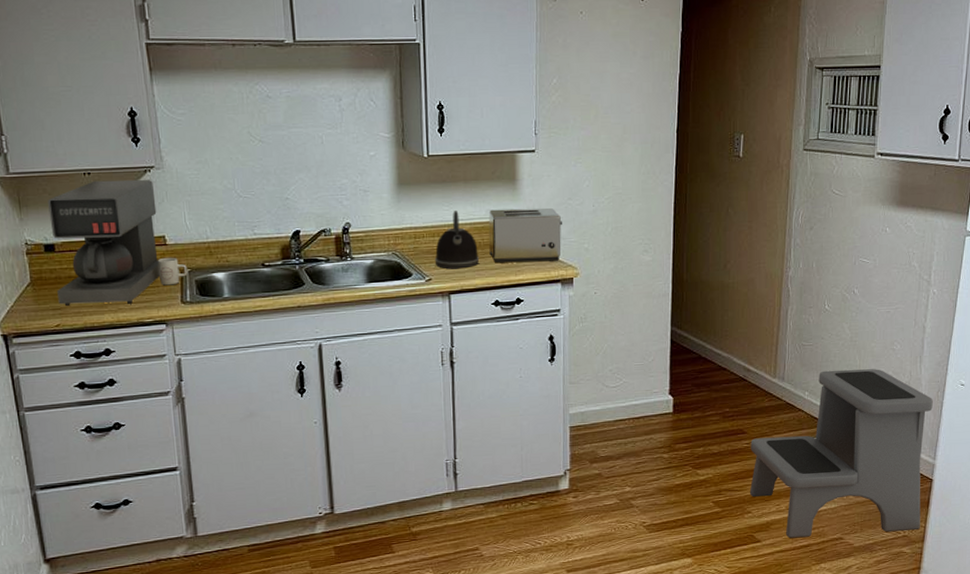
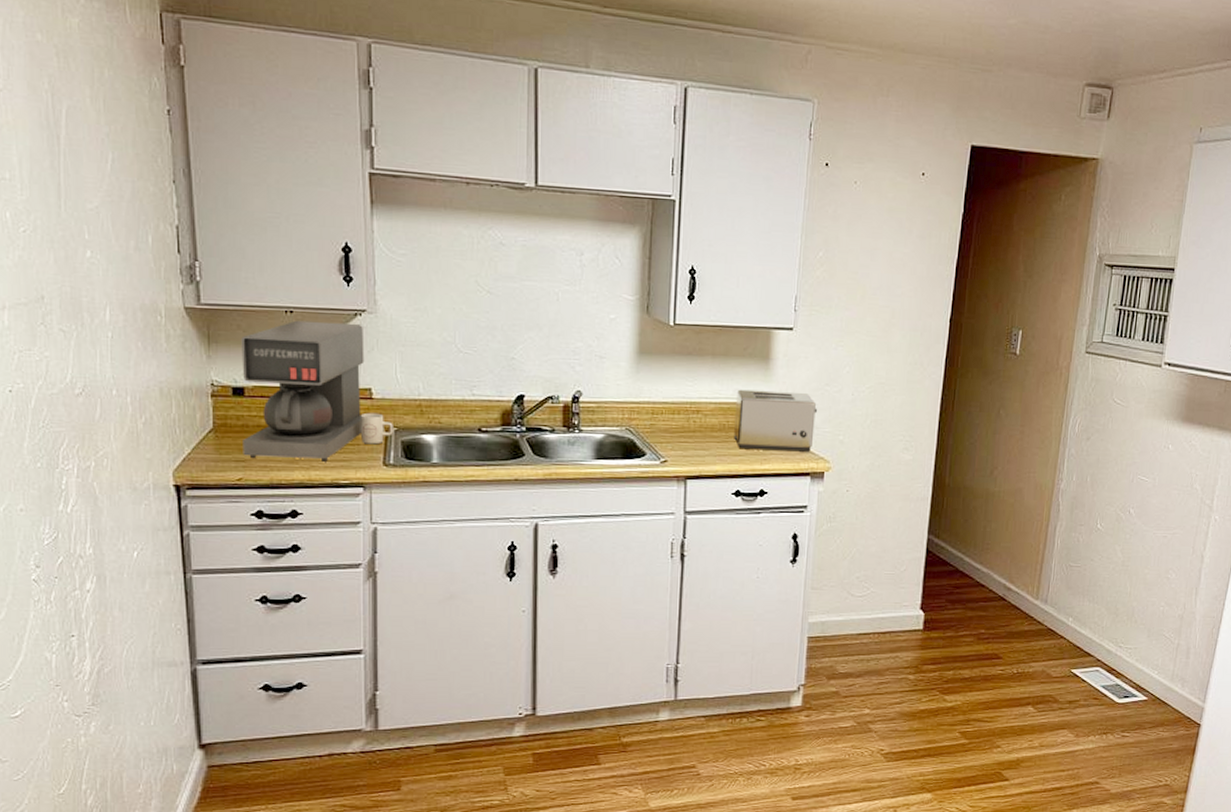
kettle: present [434,211,480,269] -> none [672,387,723,452]
step stool: present [749,369,933,539] -> none [1000,596,1207,780]

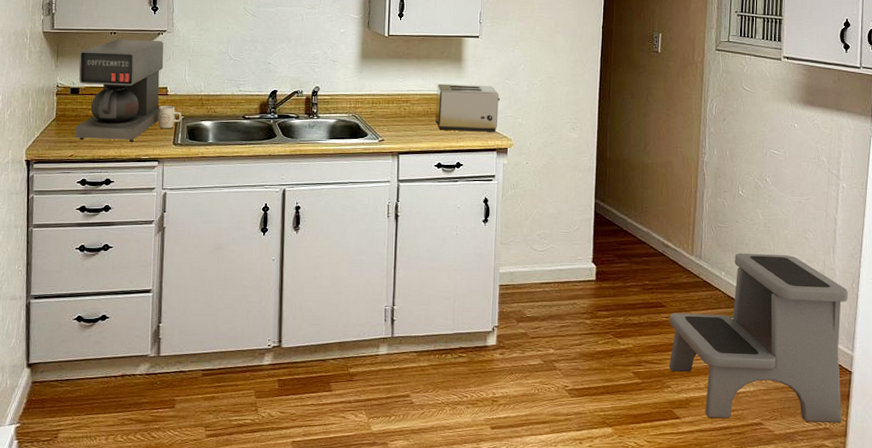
step stool: none [1000,596,1207,780] -> present [668,253,848,424]

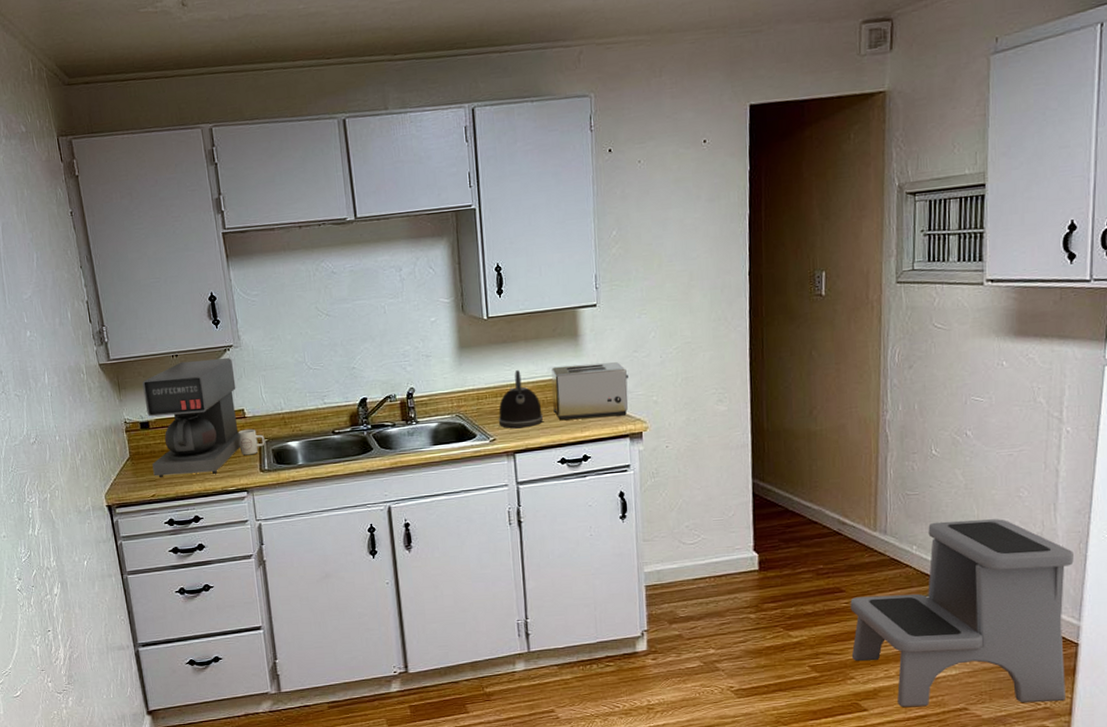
kettle: none [388,83,427,133] -> present [498,370,544,429]

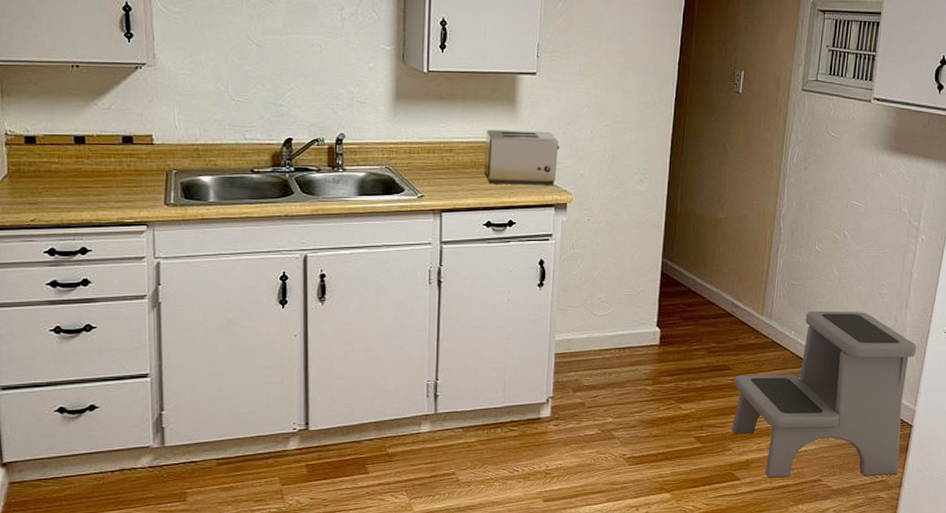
coffee maker: present [142,357,240,478] -> none [32,74,145,203]
mug: present [237,428,265,456] -> none [142,157,173,186]
kettle: present [498,370,544,429] -> none [428,128,474,187]

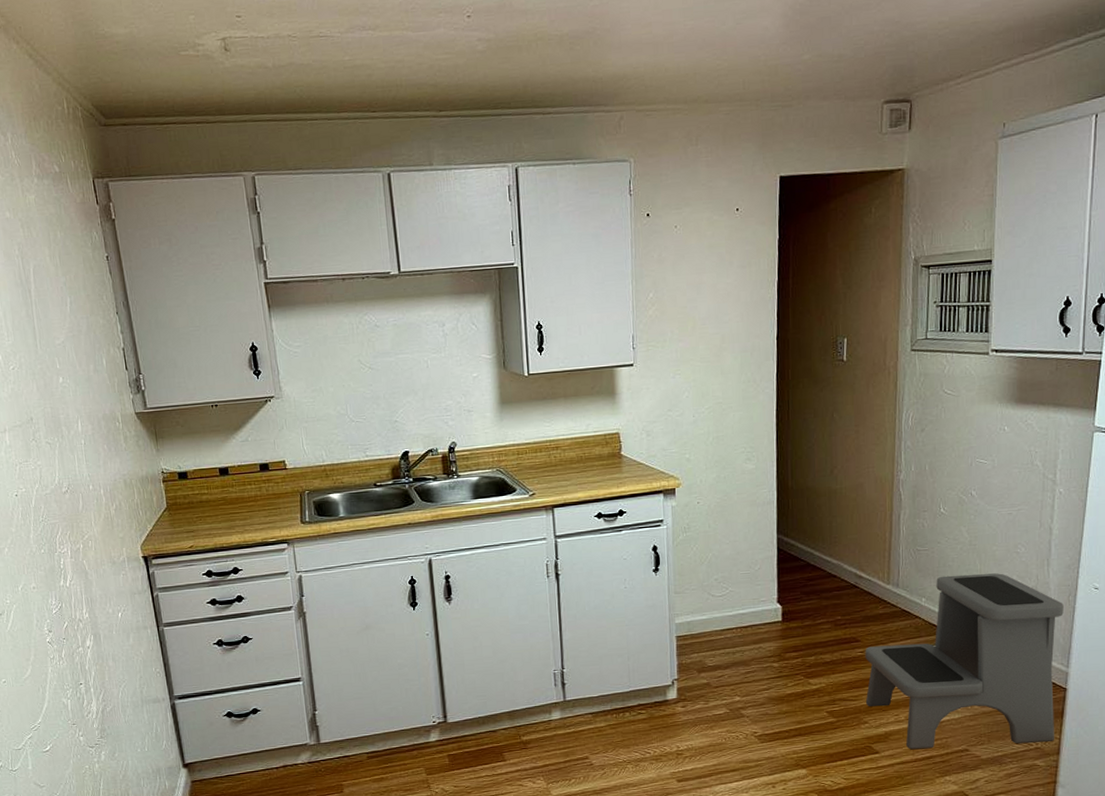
toaster: present [484,129,559,186] -> none [589,420,663,477]

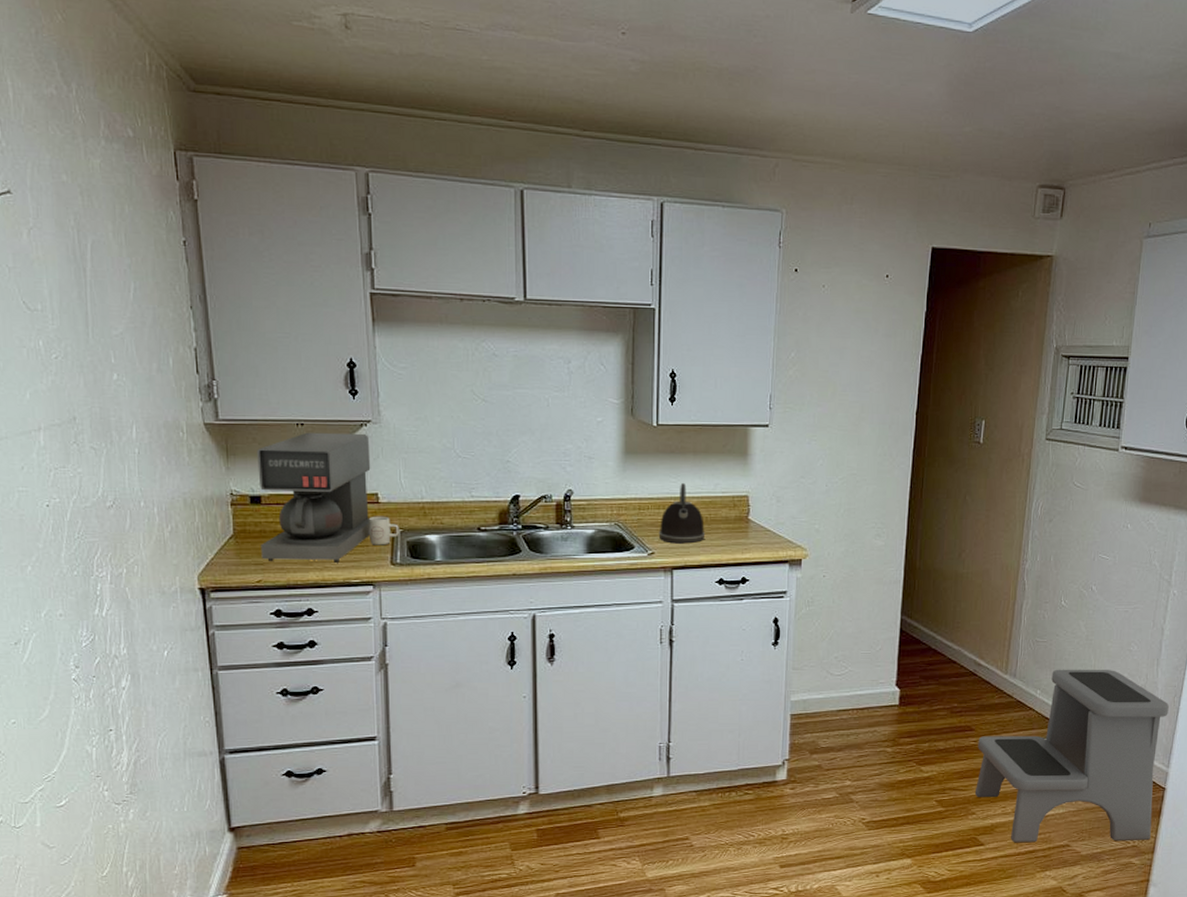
coffee maker: none [180,408,281,529] -> present [257,432,371,563]
mug: none [278,480,306,507] -> present [368,516,399,545]
kettle: none [537,426,582,484] -> present [658,483,706,544]

